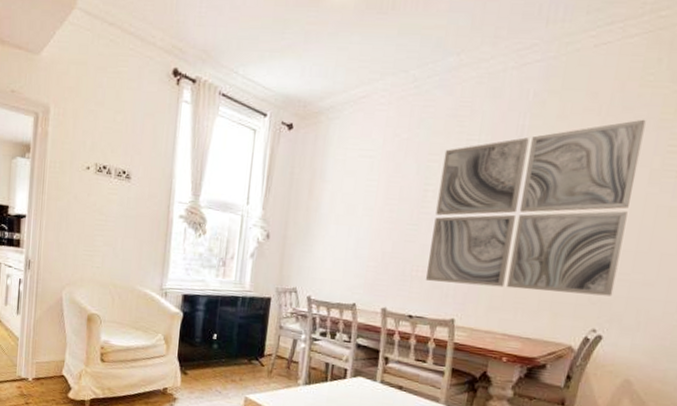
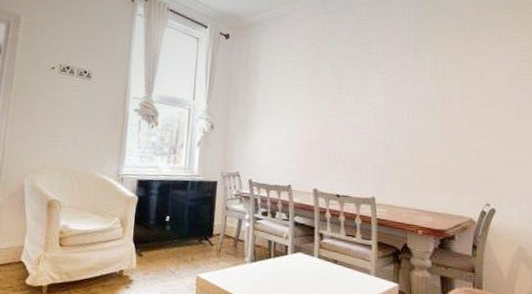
wall art: present [426,119,646,296] -> none [348,35,499,175]

